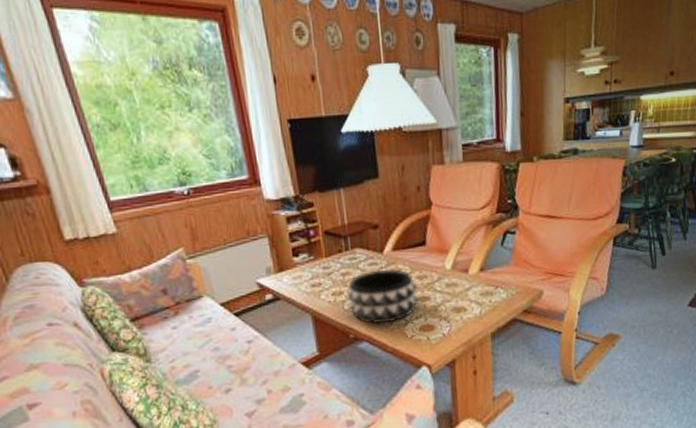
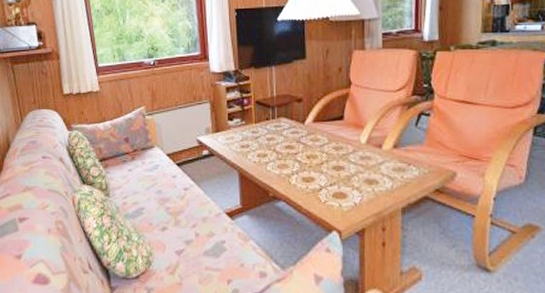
decorative bowl: present [346,268,418,325] -> none [269,138,333,187]

